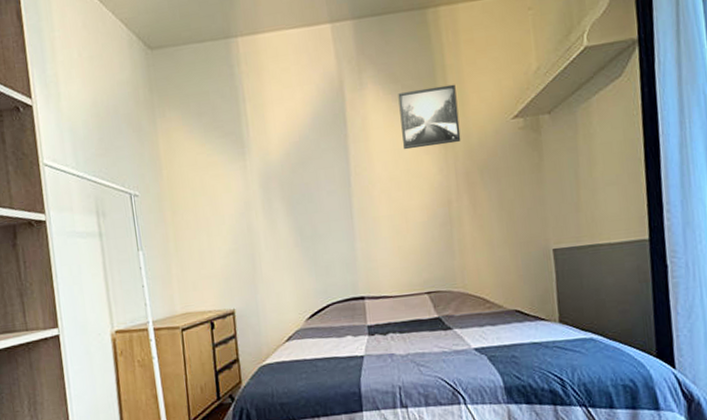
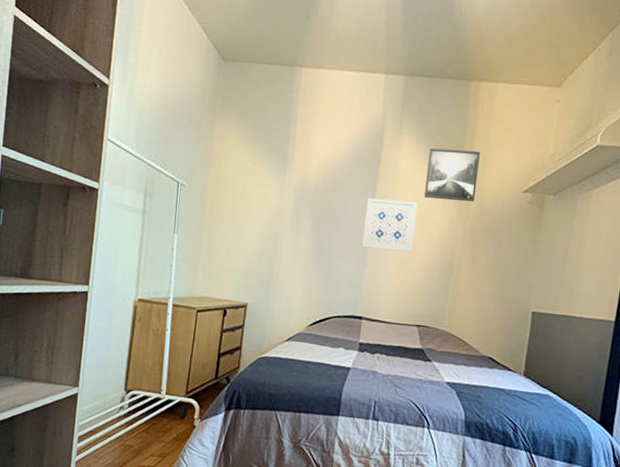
wall art: none [341,156,403,220] -> present [362,198,418,252]

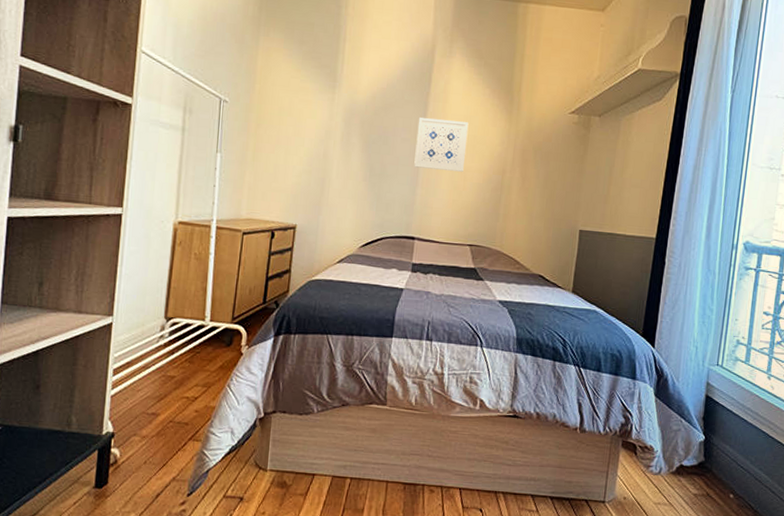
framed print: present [424,148,480,202] -> none [475,68,529,123]

